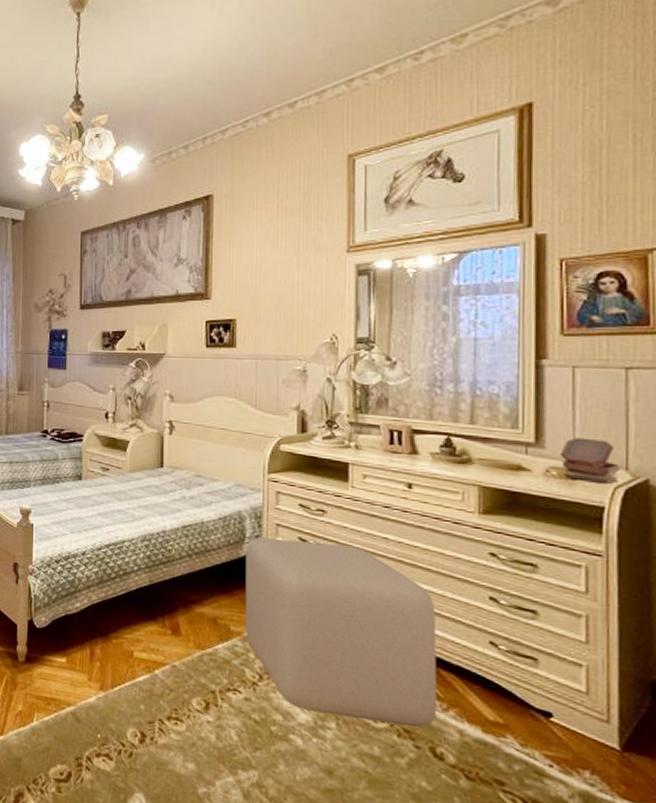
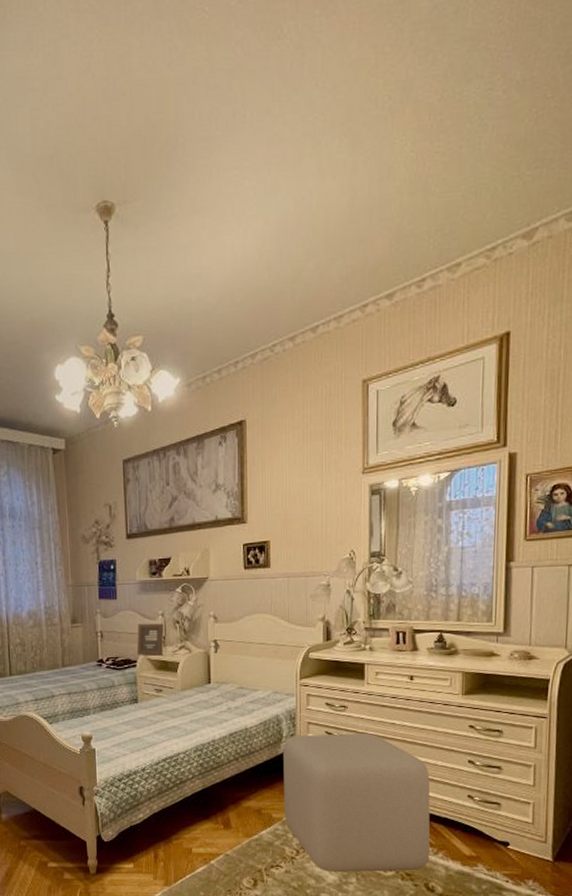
picture frame: none [85,396,114,432] -> present [137,623,164,656]
jewelry box: present [559,437,620,484] -> none [520,625,561,661]

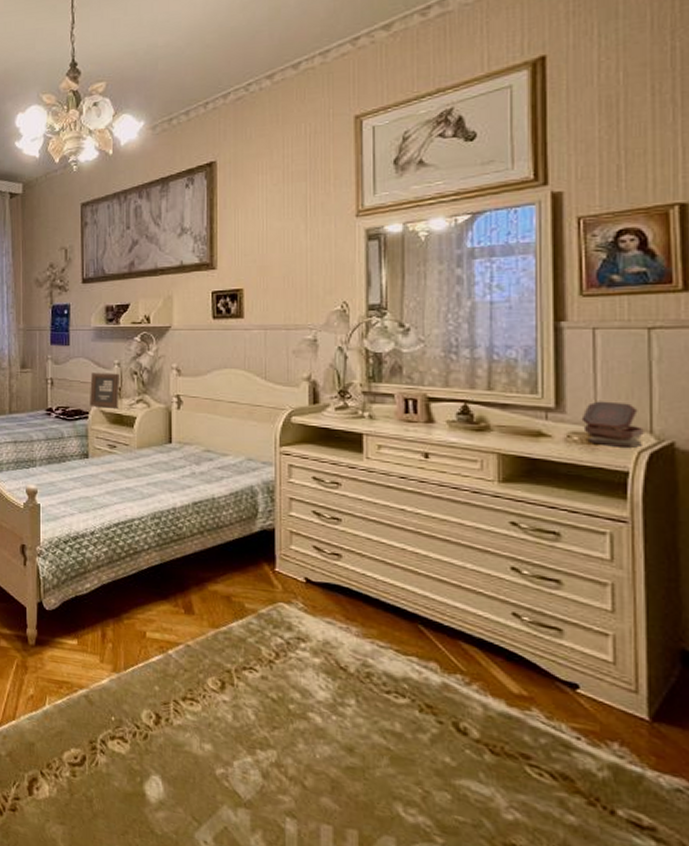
pouf: present [283,733,431,873] -> none [259,512,460,702]
jewelry box: none [520,625,561,661] -> present [581,401,644,448]

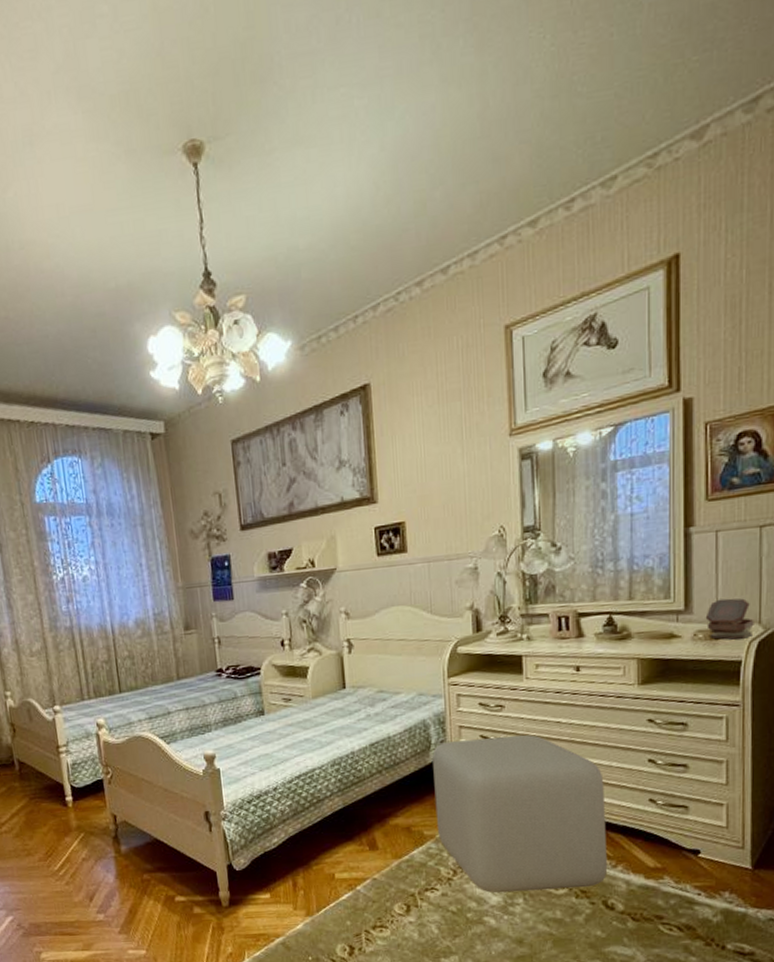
picture frame: present [90,372,119,408] -> none [259,623,290,662]
pouf: none [259,512,460,702] -> present [432,735,608,893]

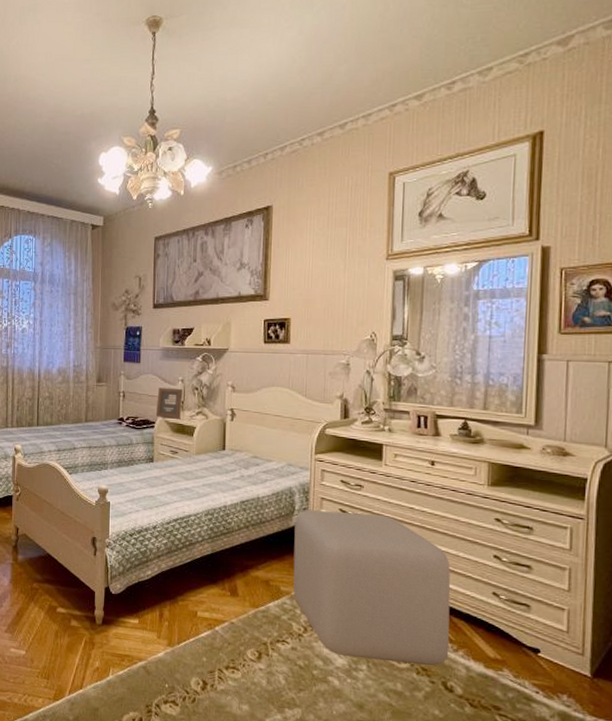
picture frame: none [259,623,290,662] -> present [156,387,183,419]
jewelry box: present [705,598,754,640] -> none [554,420,601,459]

